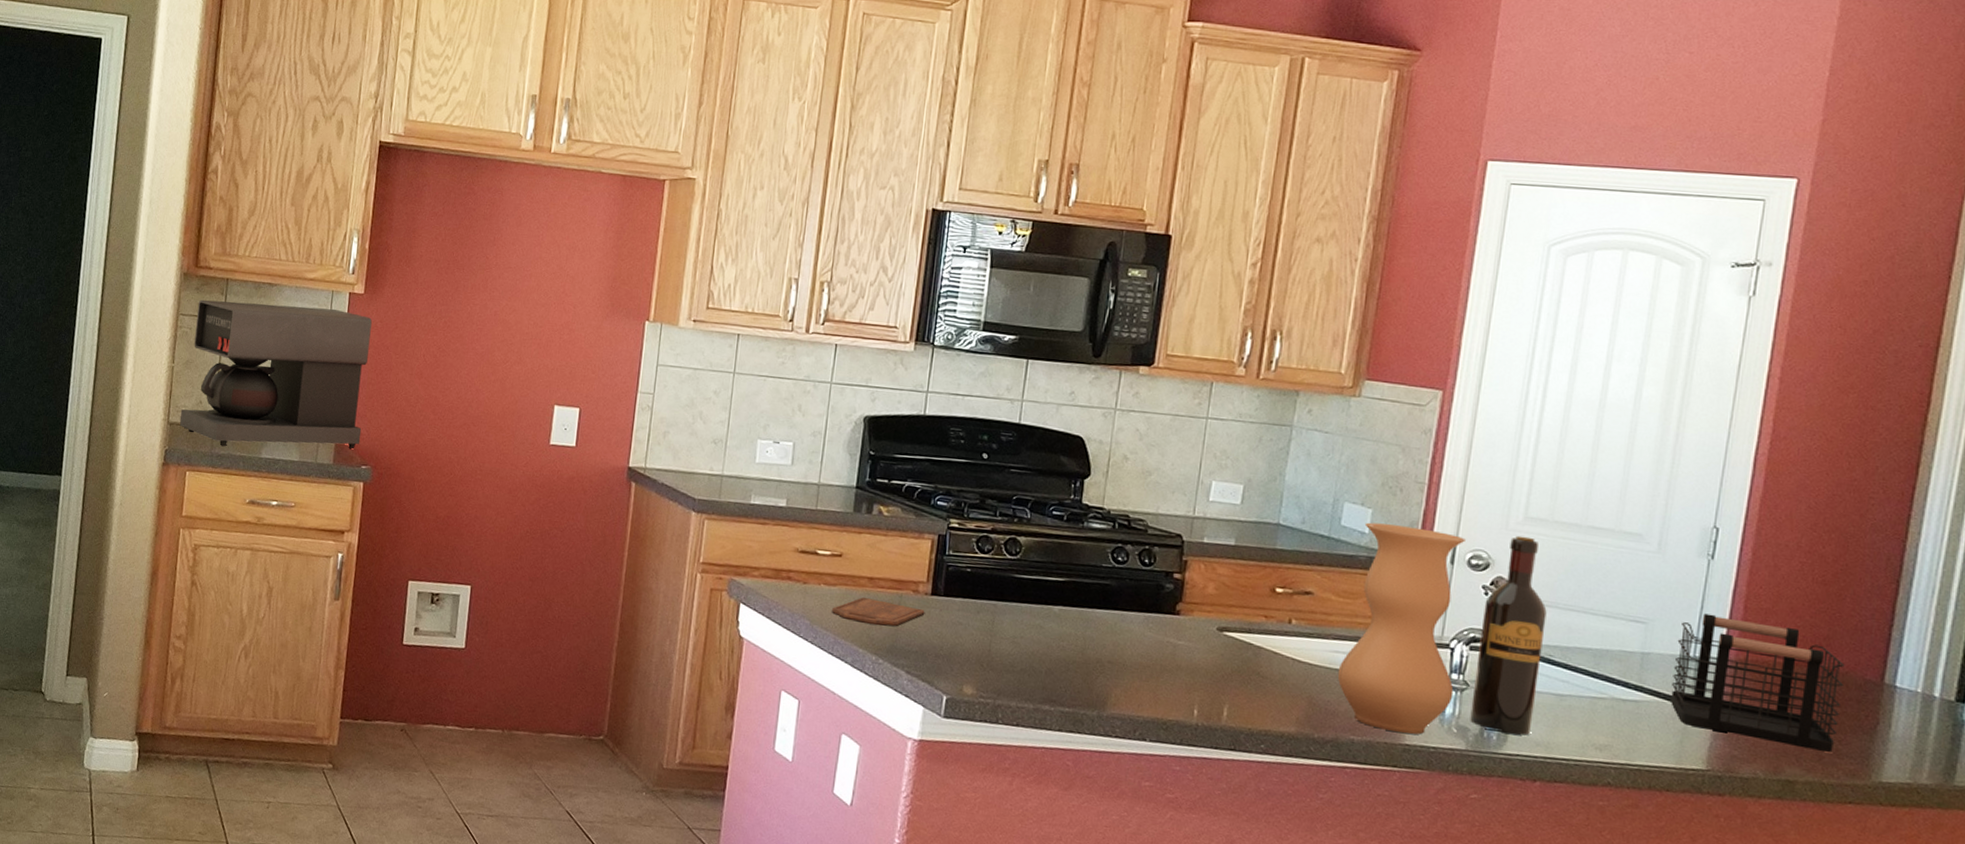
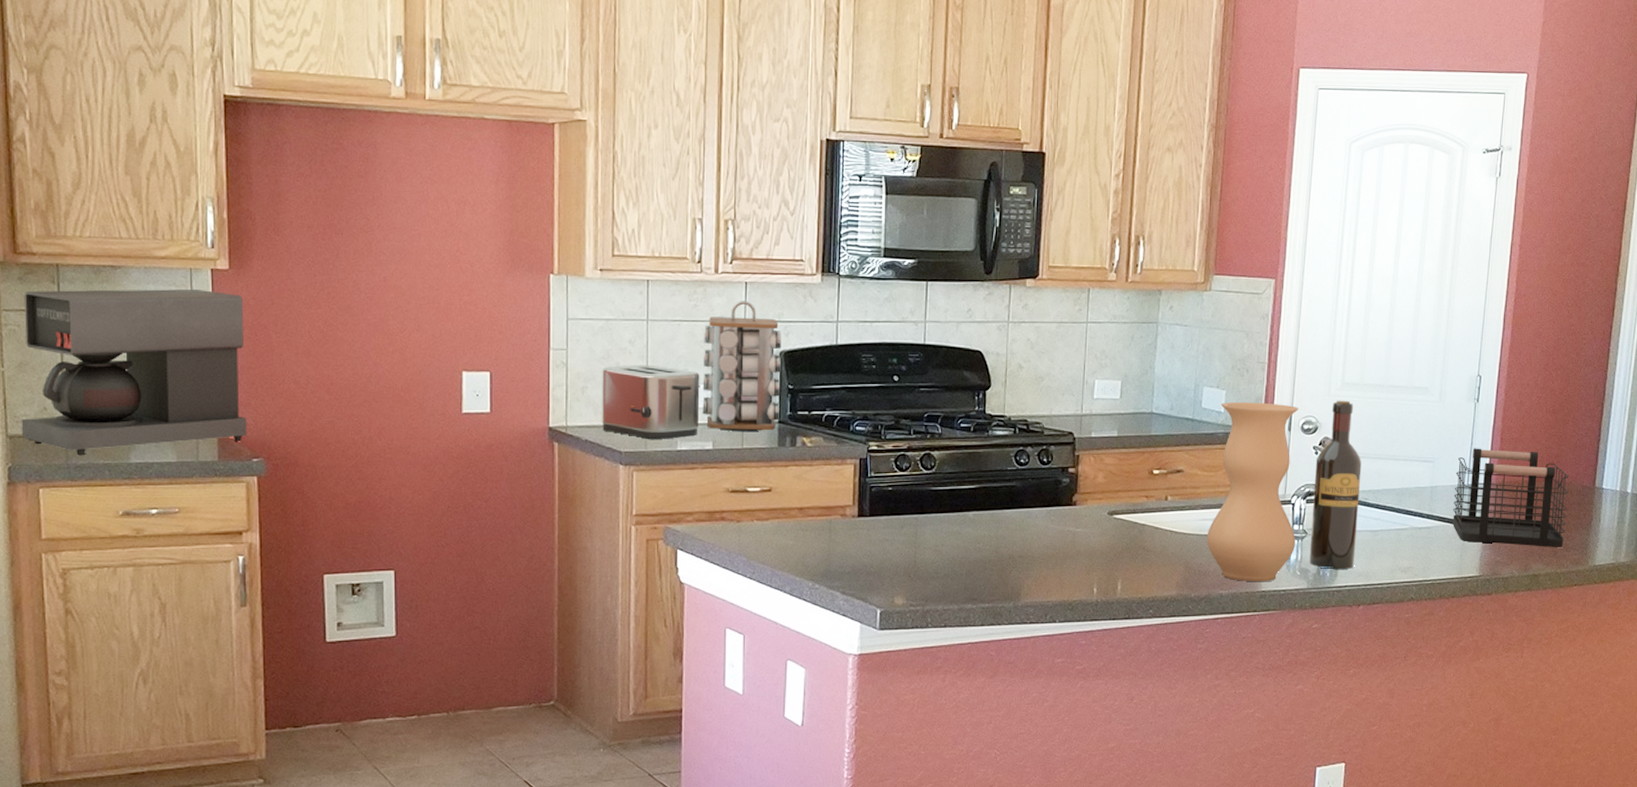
toaster: none [679,414,781,492] -> present [601,364,700,440]
spice rack: none [779,362,868,495] -> present [702,301,781,431]
cutting board: present [832,597,925,627] -> none [767,527,854,553]

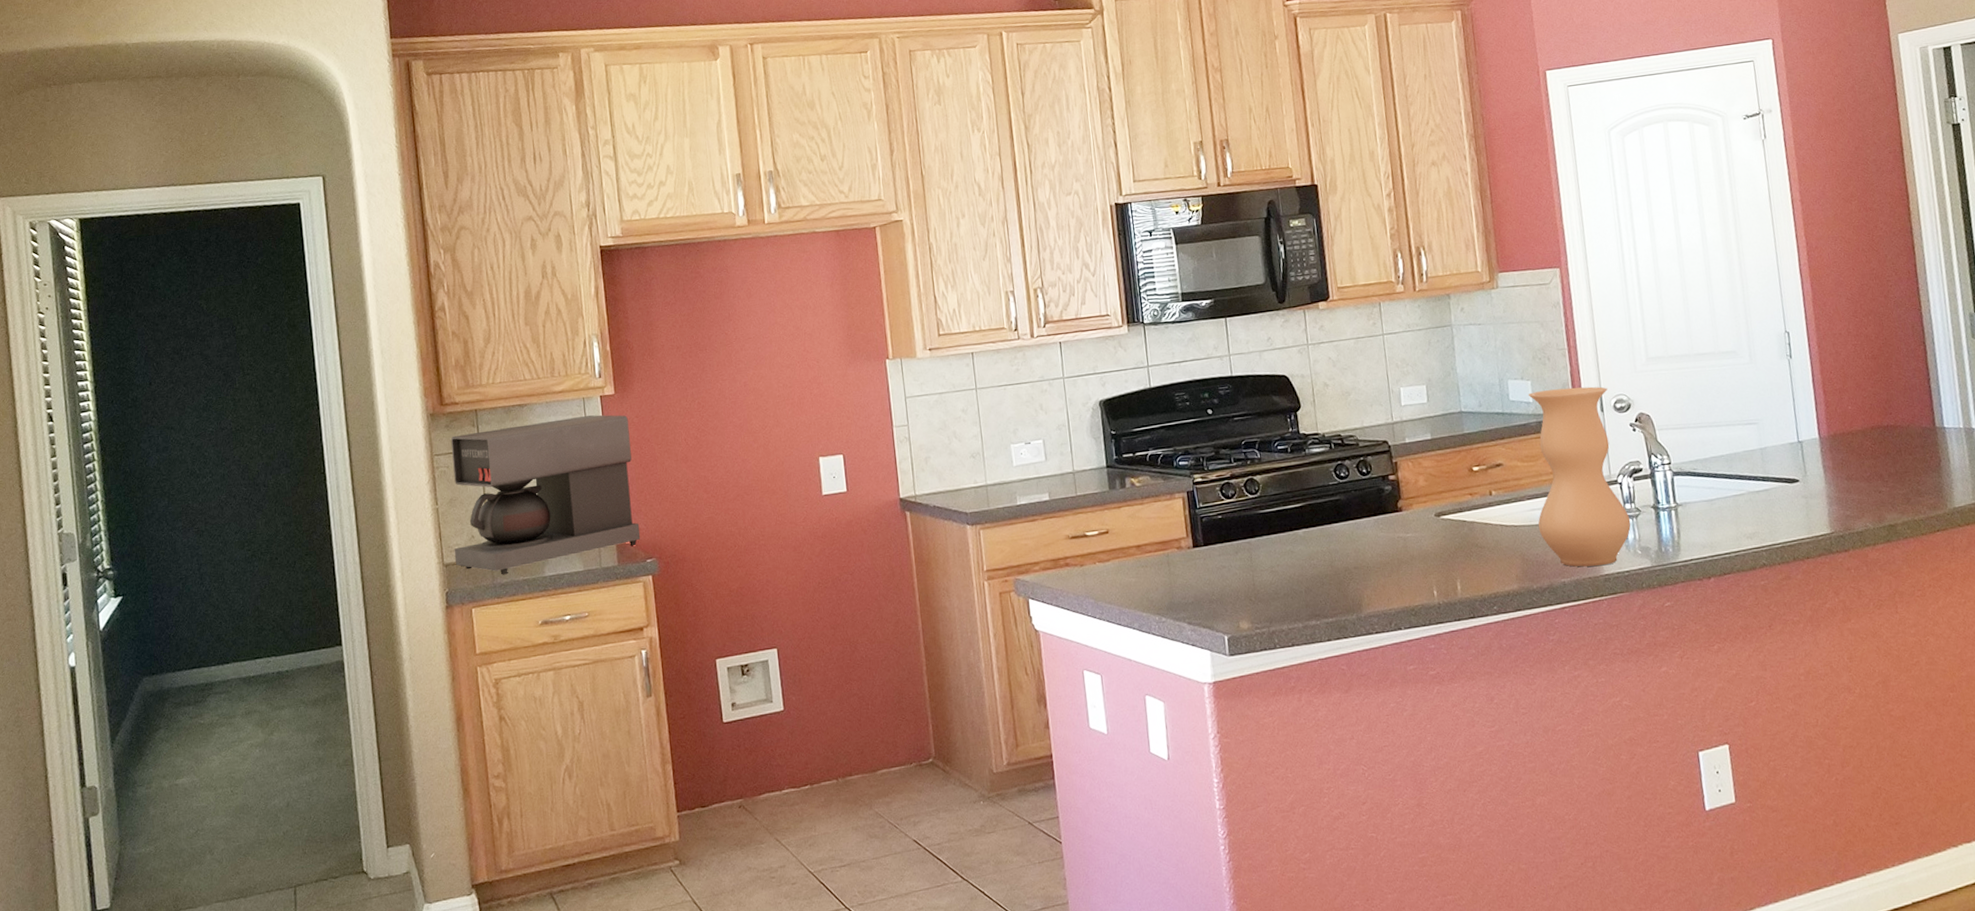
toaster: present [601,364,700,440] -> none [941,429,1034,499]
spice rack: present [702,301,781,431] -> none [1028,359,1107,481]
wine bottle: present [1309,400,1362,569] -> none [1635,374,1696,545]
dish rack: present [1453,448,1569,548] -> none [1783,400,1915,500]

